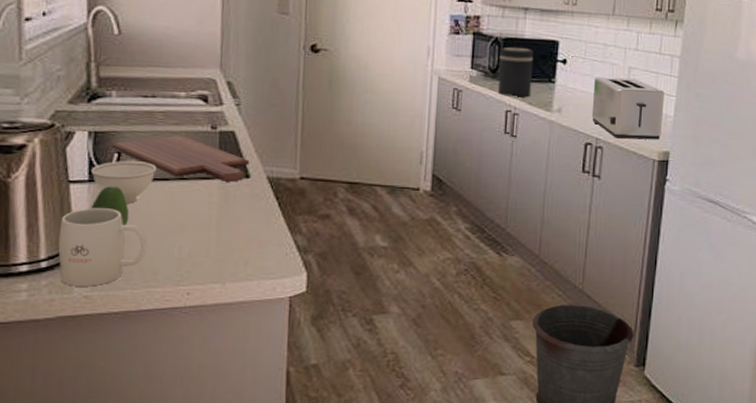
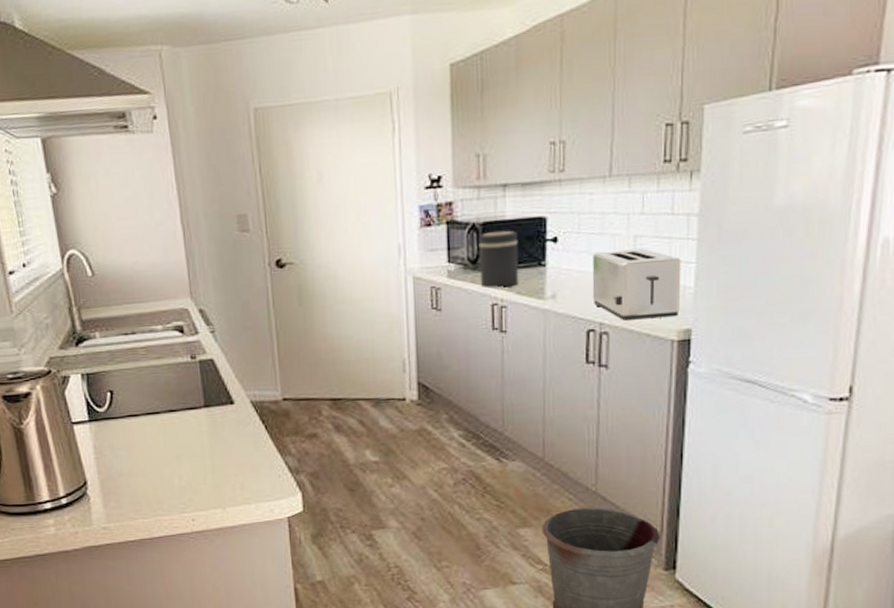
mug: present [58,208,148,287] -> none [71,445,150,519]
bowl: present [91,161,157,204] -> none [89,398,147,439]
fruit: present [92,186,129,226] -> none [95,424,130,460]
cutting board: present [112,135,250,182] -> none [103,368,232,410]

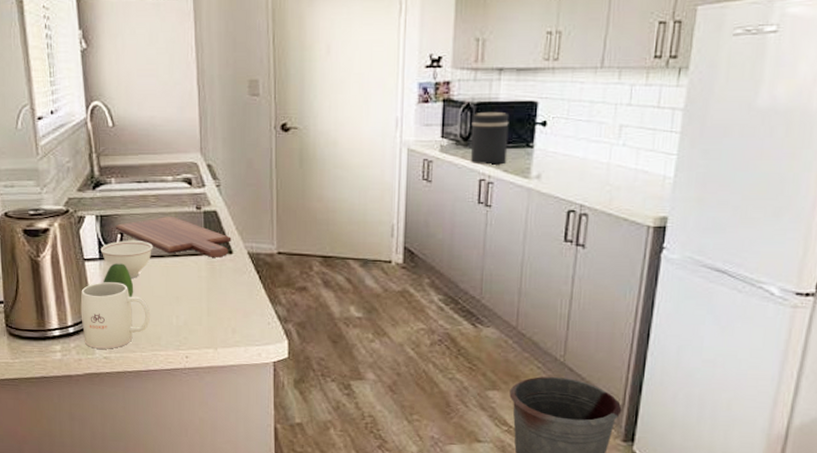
mug: none [71,445,150,519] -> present [80,282,151,349]
bowl: none [89,398,147,439] -> present [100,240,153,278]
fruit: none [95,424,130,460] -> present [104,263,134,297]
cutting board: none [103,368,232,410] -> present [115,215,232,257]
toaster: present [592,248,681,322] -> none [575,138,663,205]

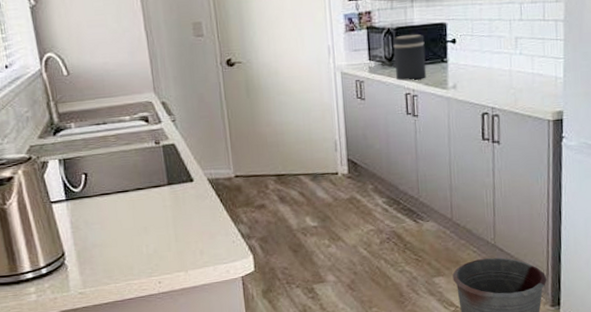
mug: present [80,282,151,349] -> none [50,220,121,286]
bowl: present [100,240,153,278] -> none [66,178,118,215]
fruit: present [104,263,134,297] -> none [72,202,103,233]
cutting board: present [115,215,232,257] -> none [78,152,191,188]

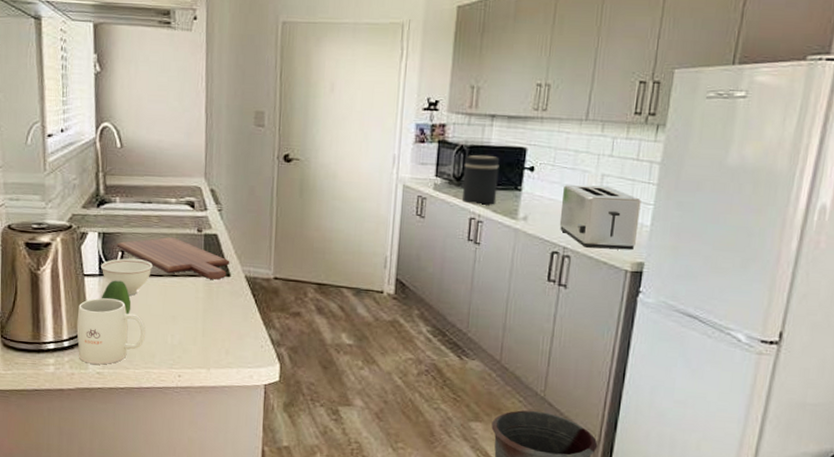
mug: none [50,220,121,286] -> present [76,298,146,365]
bowl: none [66,178,118,215] -> present [101,258,153,296]
fruit: none [72,202,103,233] -> present [102,280,131,314]
cutting board: none [78,152,191,188] -> present [117,236,230,280]
toaster: none [484,47,554,106] -> present [559,184,641,251]

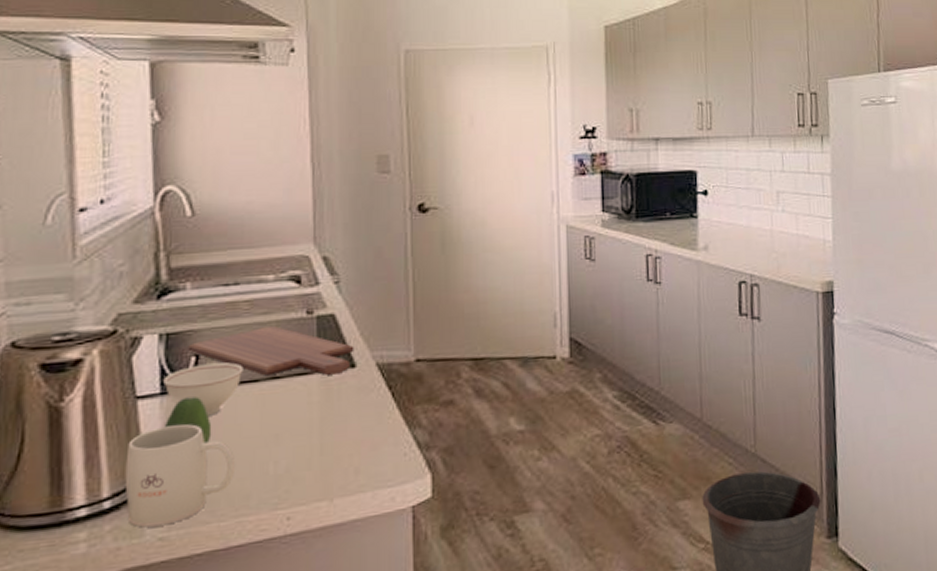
cylinder: present [462,154,500,205] -> none [632,182,673,239]
toaster: present [559,184,641,251] -> none [741,203,822,274]

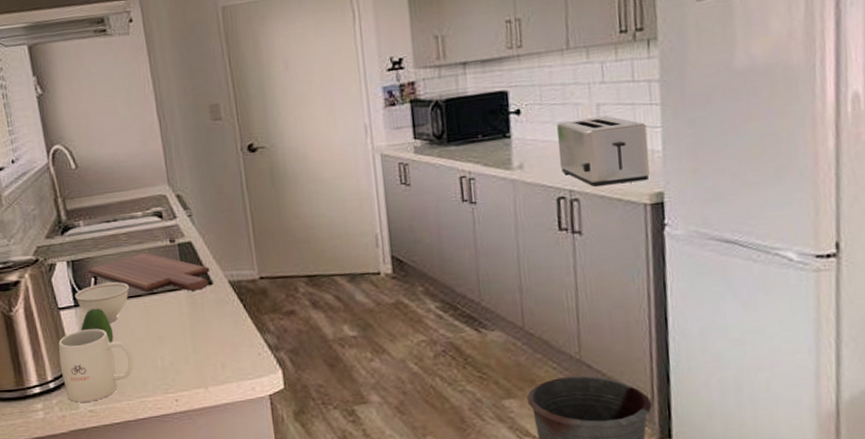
toaster: none [741,203,822,274] -> present [557,115,650,188]

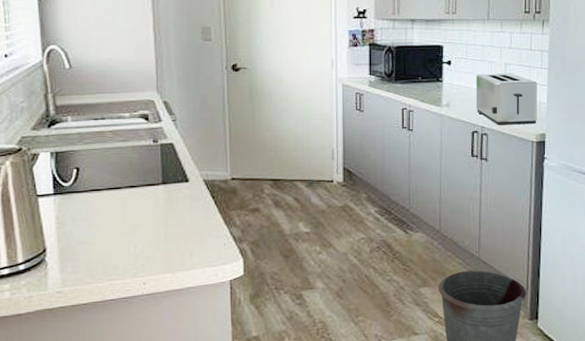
mug: present [58,329,134,403] -> none [32,216,107,284]
bowl: present [75,282,129,323] -> none [55,174,110,211]
fruit: present [81,308,114,343] -> none [58,197,90,230]
cutting board: present [88,252,210,292] -> none [71,149,188,186]

